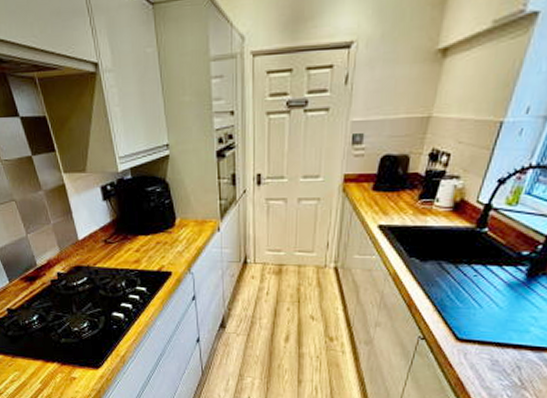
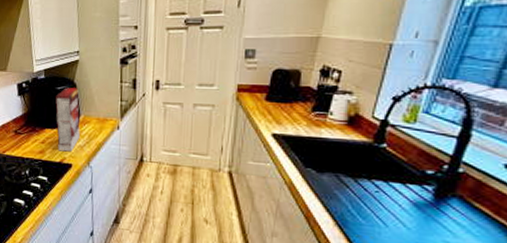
cereal box: none [146,188,177,259] -> present [55,88,80,152]

